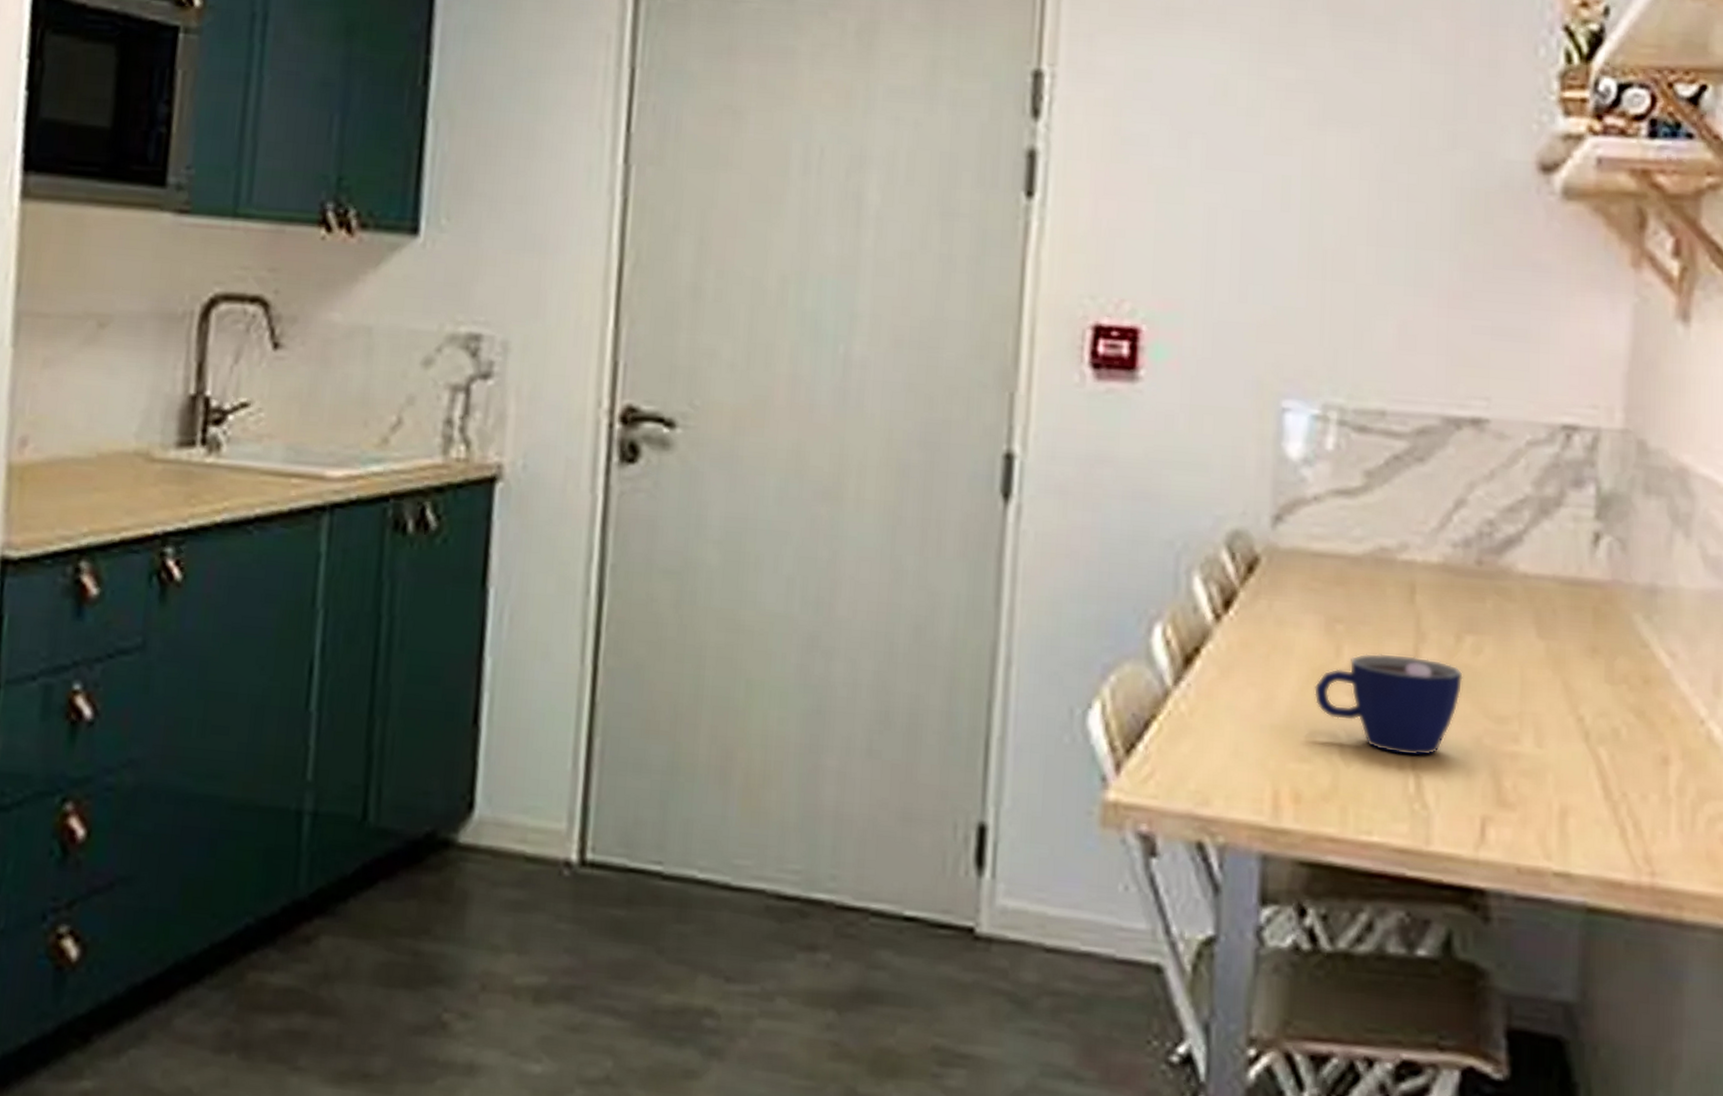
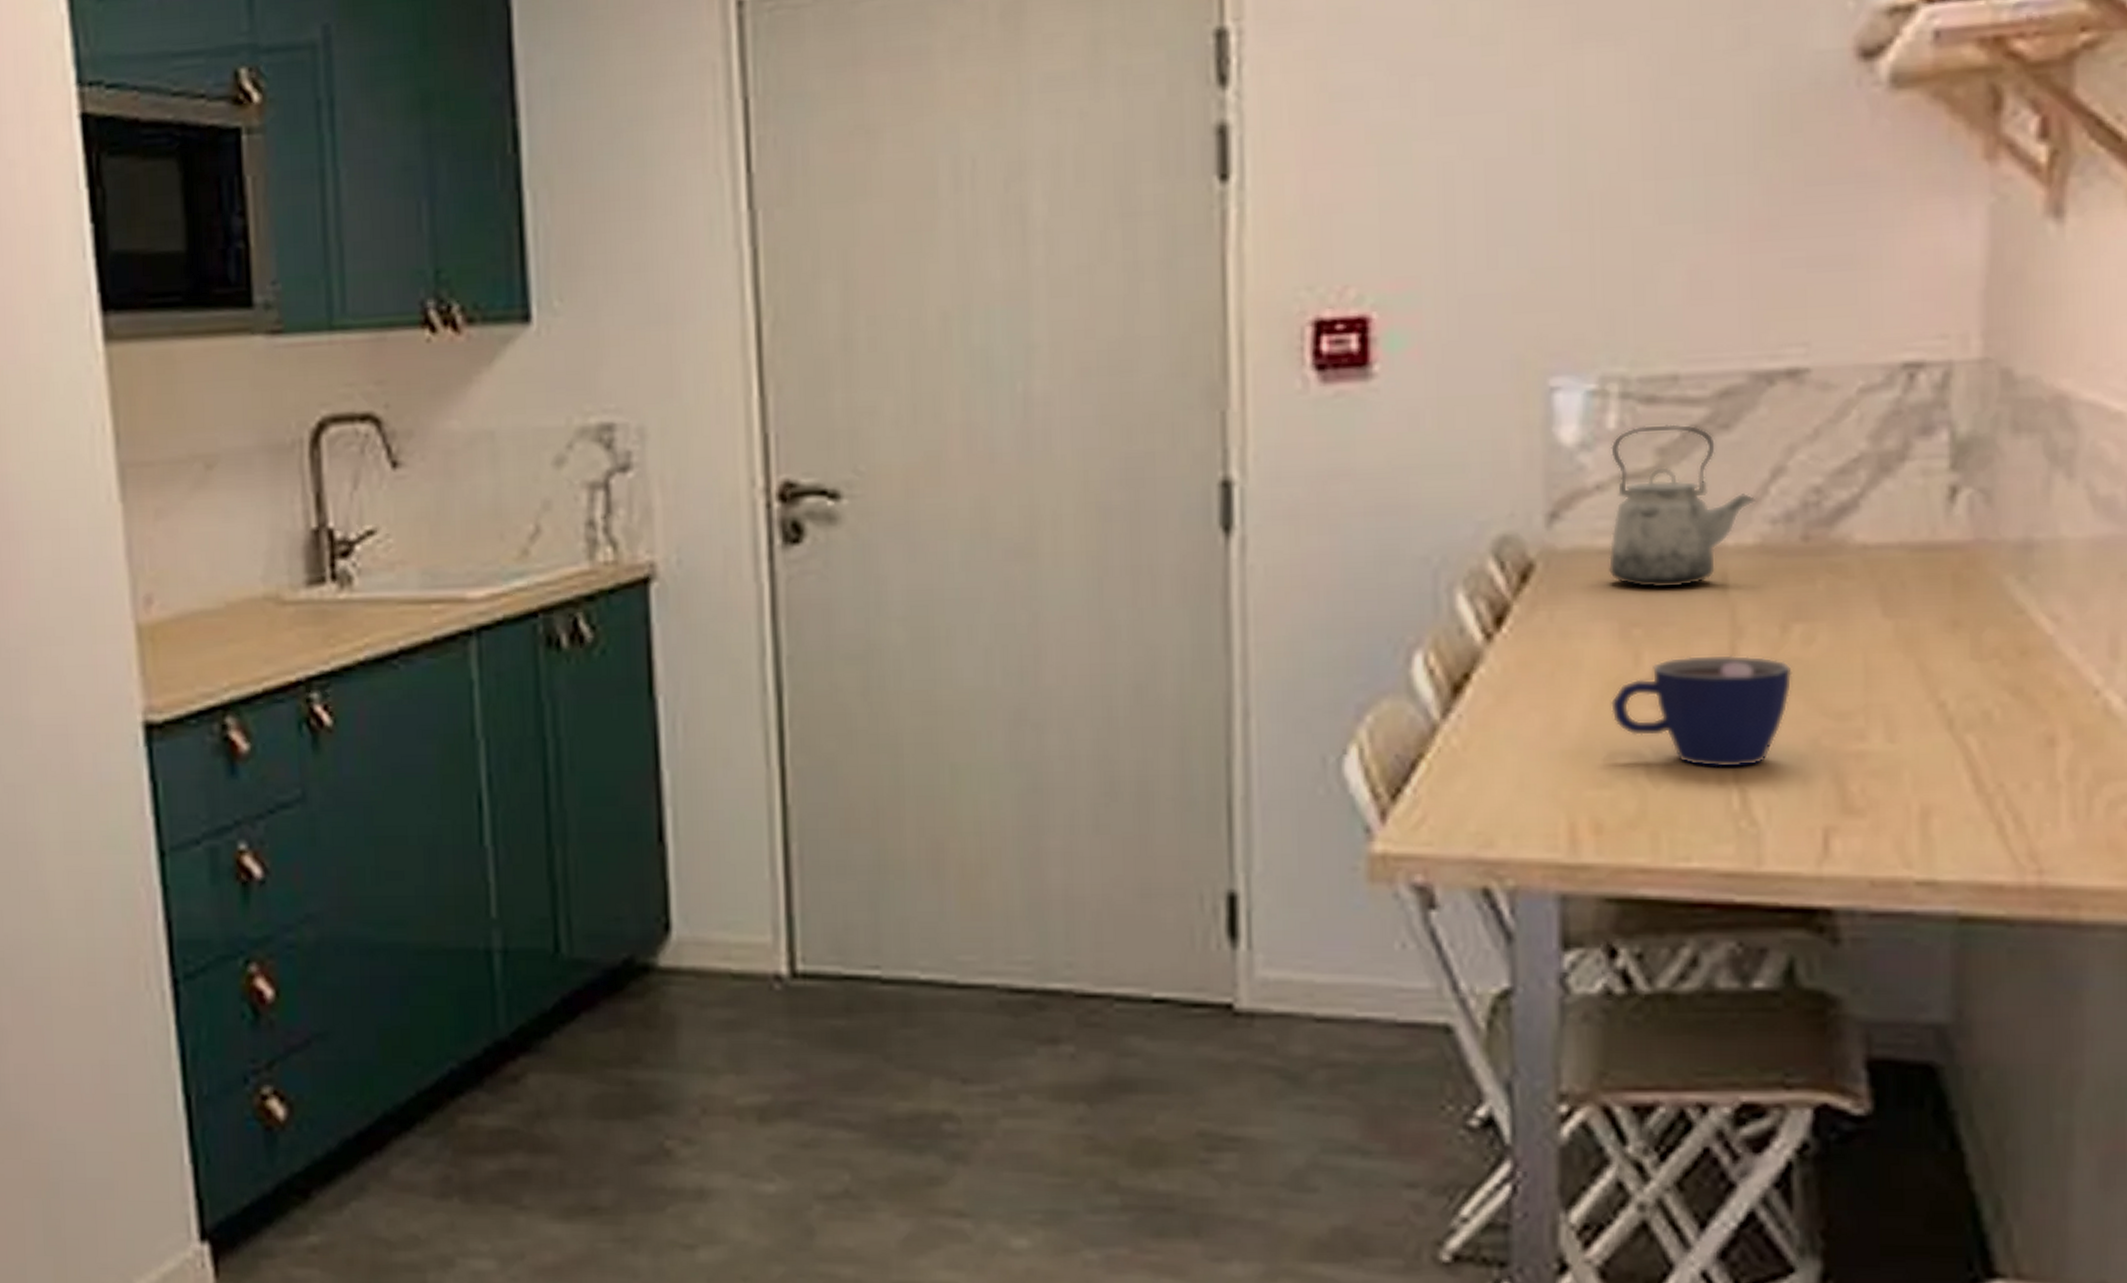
kettle: none [1319,450,1442,593] -> present [1608,424,1757,588]

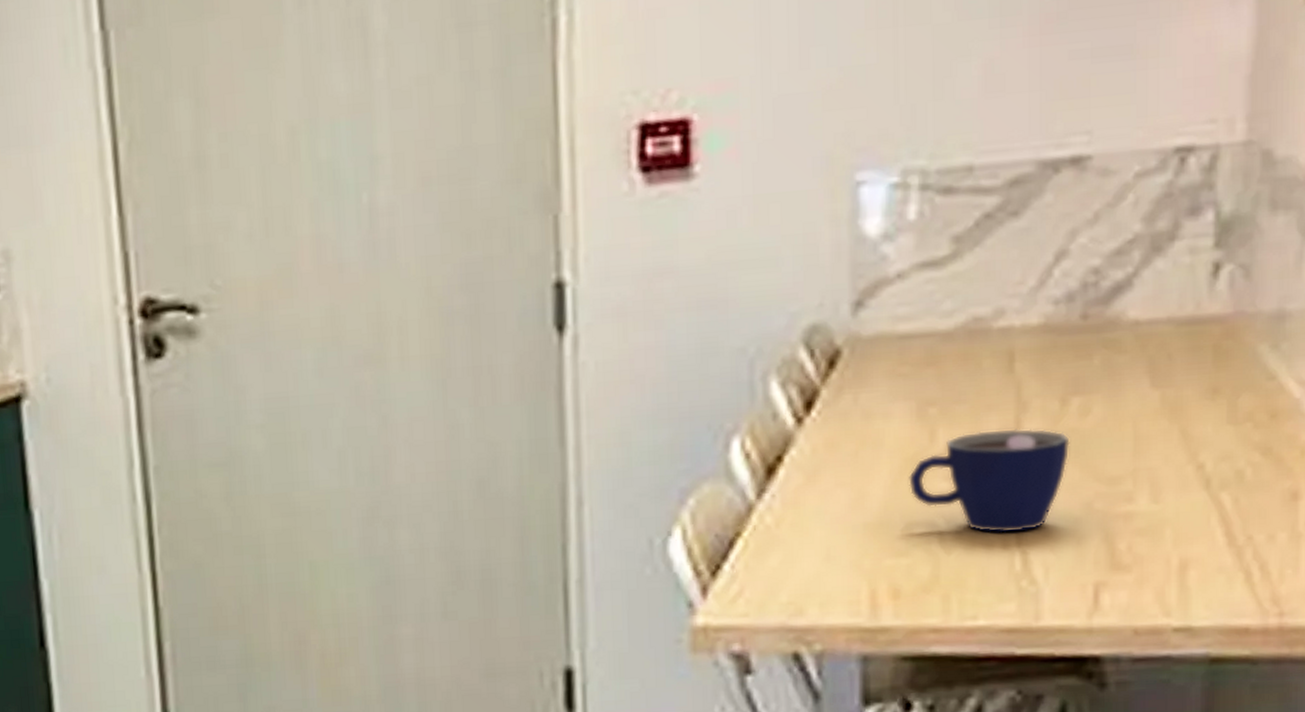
kettle: present [1608,424,1757,588] -> none [907,213,1042,369]

